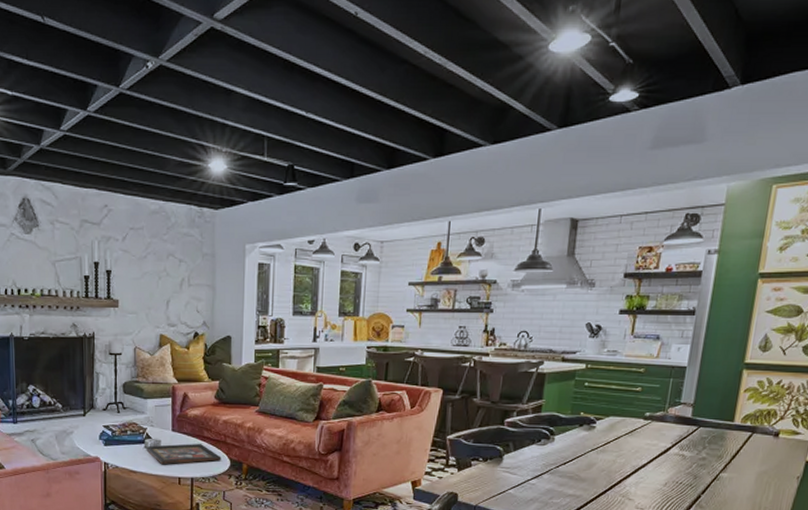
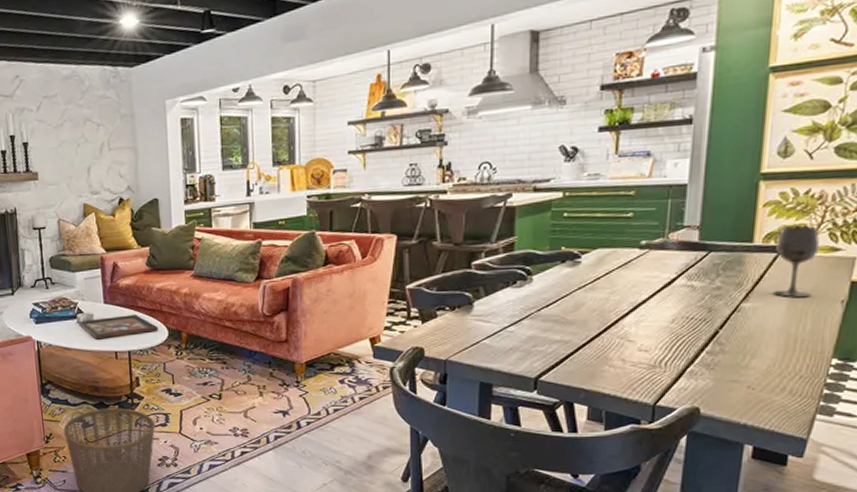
wine glass: none [746,410,785,472] -> present [773,225,820,298]

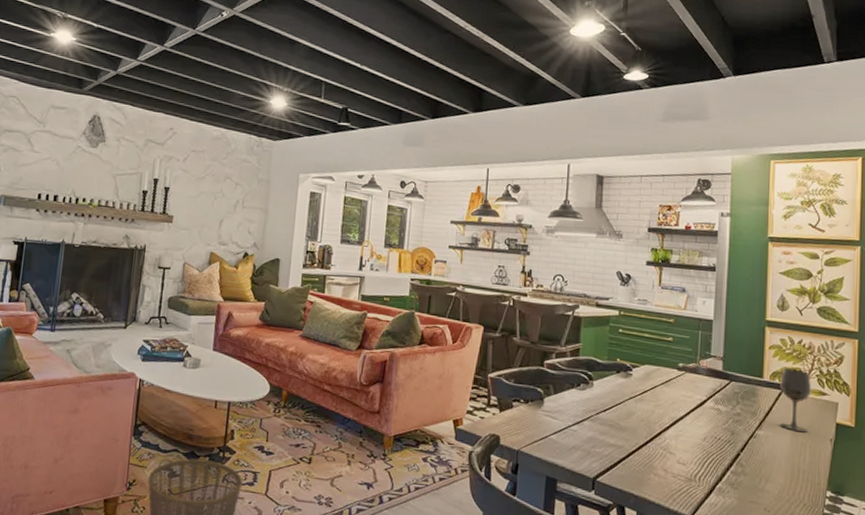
decorative tray: present [79,315,159,340] -> none [185,364,261,386]

